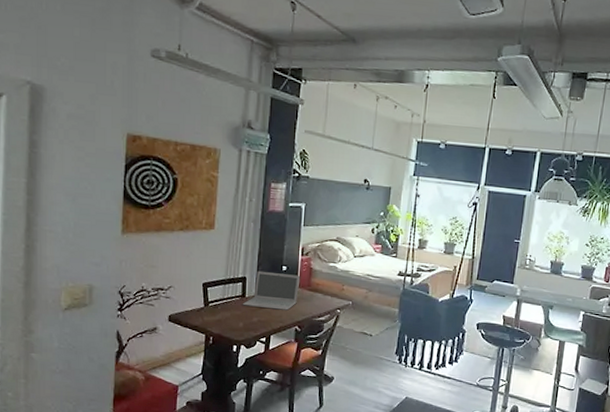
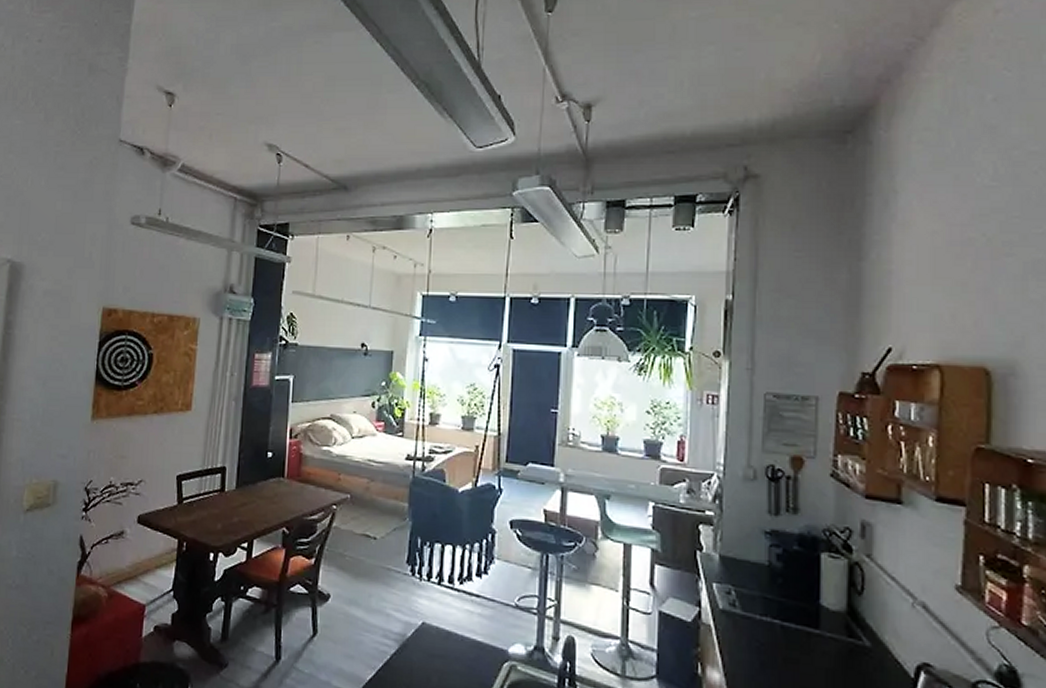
laptop: present [242,270,301,310] -> none [221,458,289,507]

